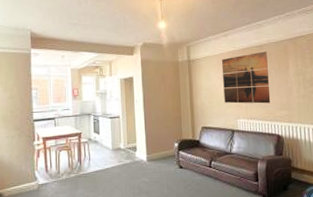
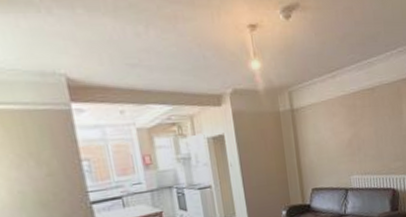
wall art: present [222,51,271,104] -> none [330,95,385,159]

